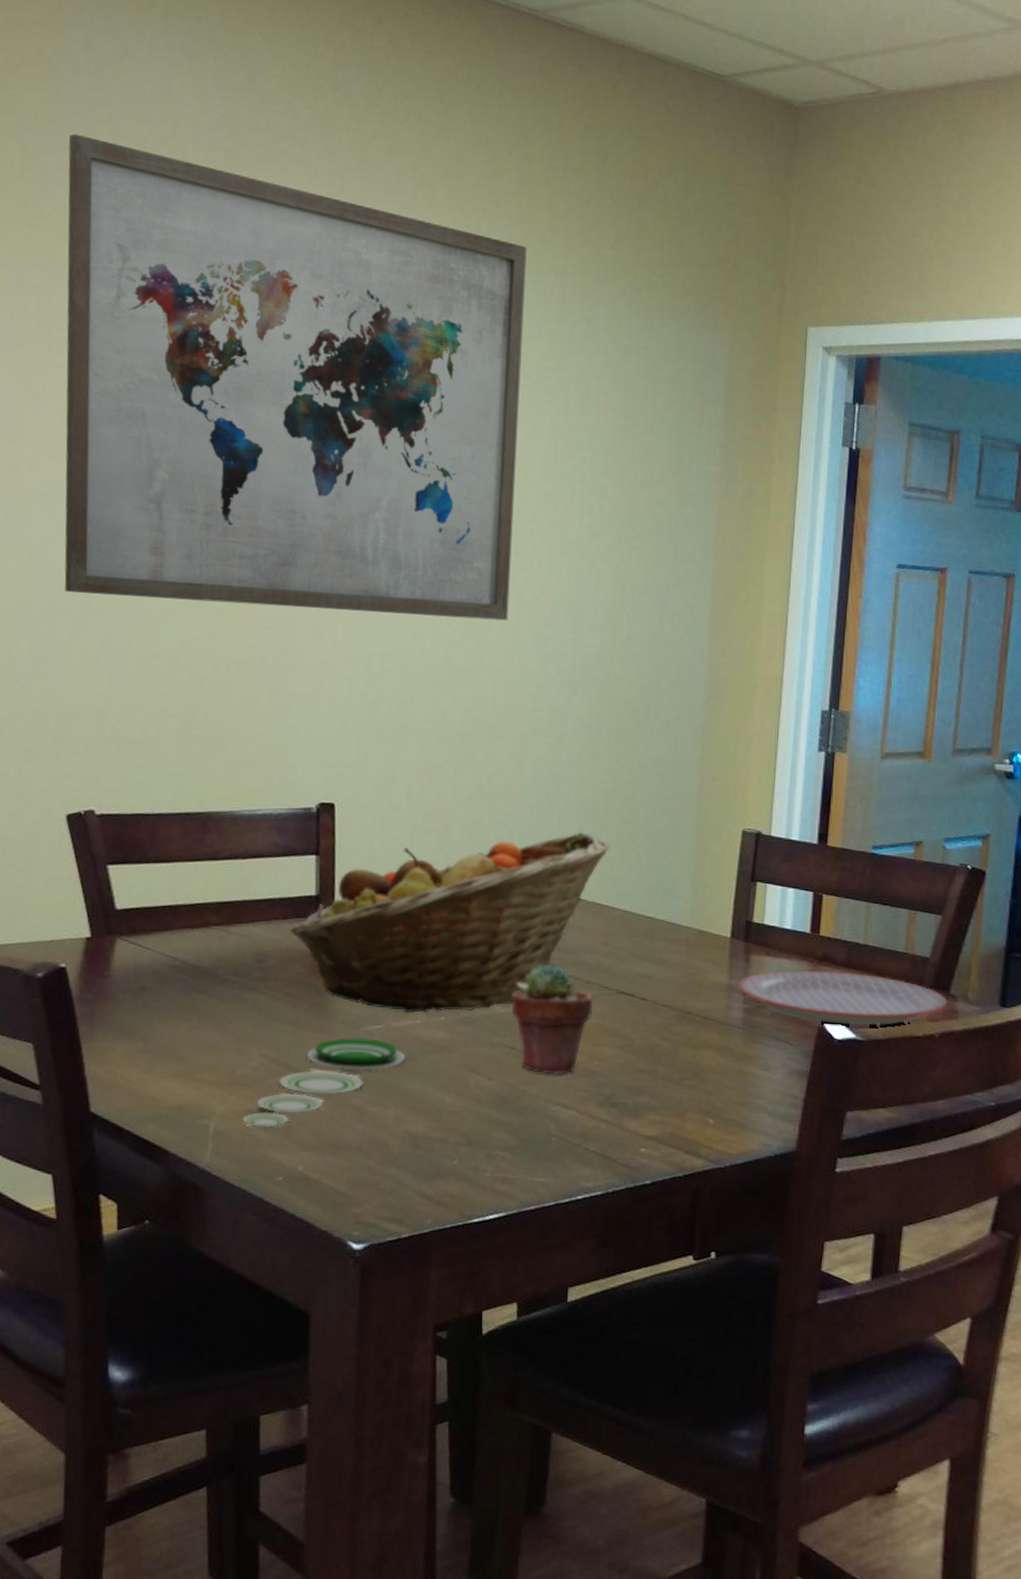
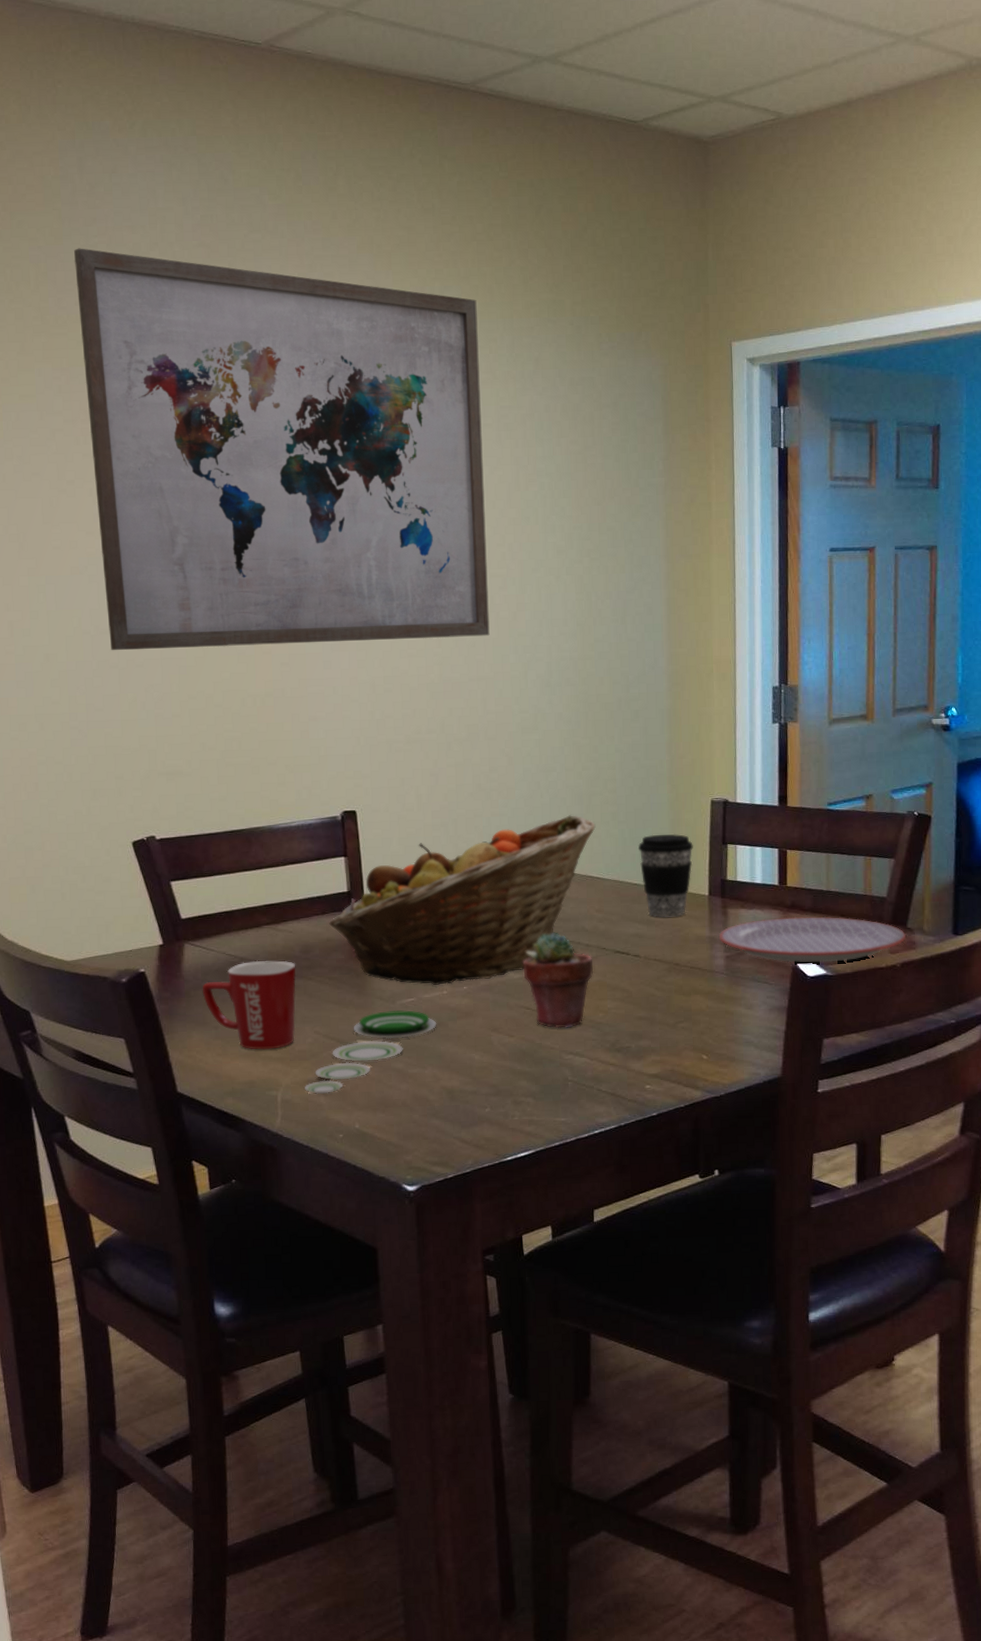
mug: none [132,965,247,1071] -> present [202,960,297,1050]
coffee cup: none [656,863,718,958] -> present [638,833,693,917]

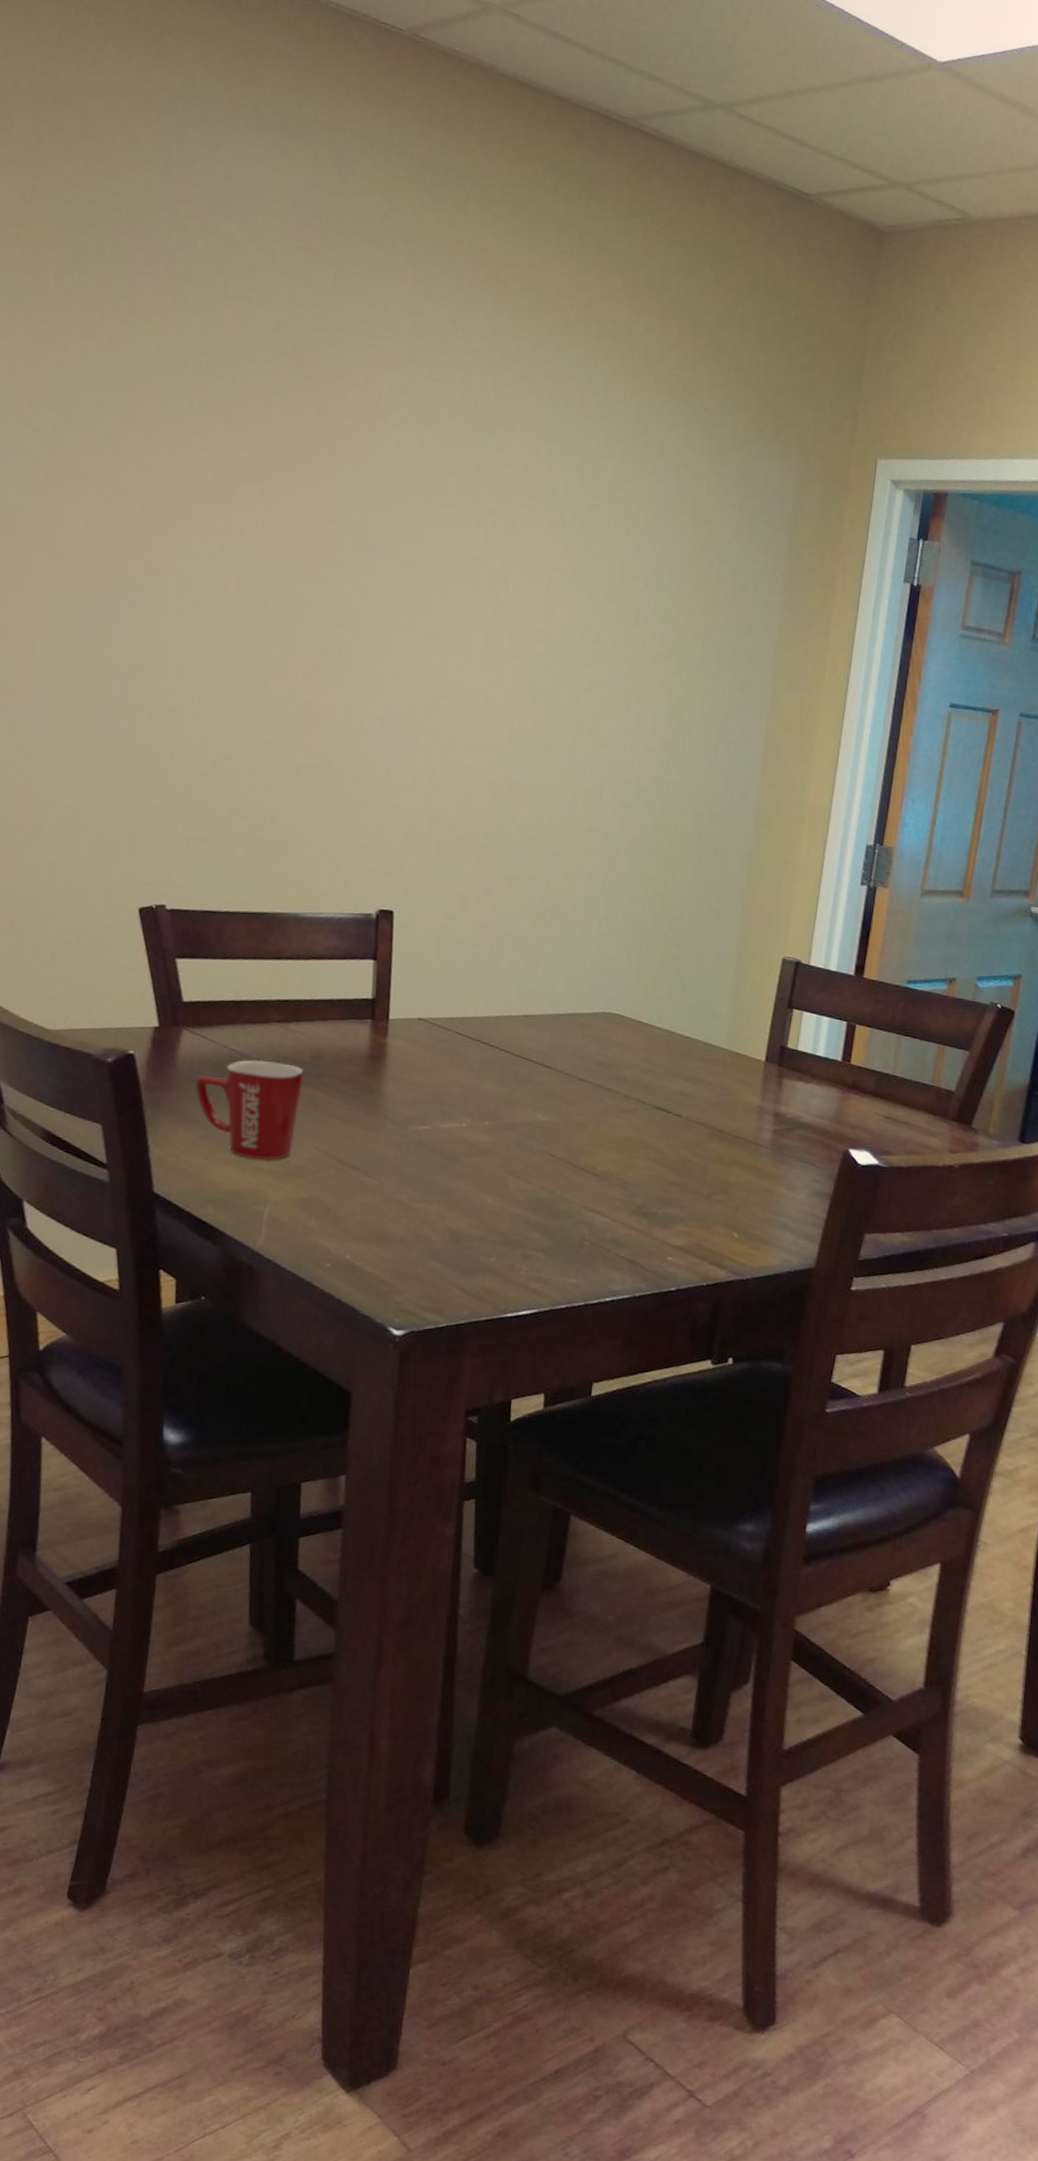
wall art: present [74,248,490,651] -> none [143,227,605,741]
plate: present [304,1010,437,1095] -> none [294,1136,451,1218]
fruit basket: present [329,815,596,985] -> none [347,951,654,1117]
potted succulent: present [522,932,594,1029] -> none [552,1076,630,1183]
coffee cup: present [638,833,693,917] -> none [695,986,756,1079]
plate: present [718,916,907,963] -> none [769,1095,970,1154]

